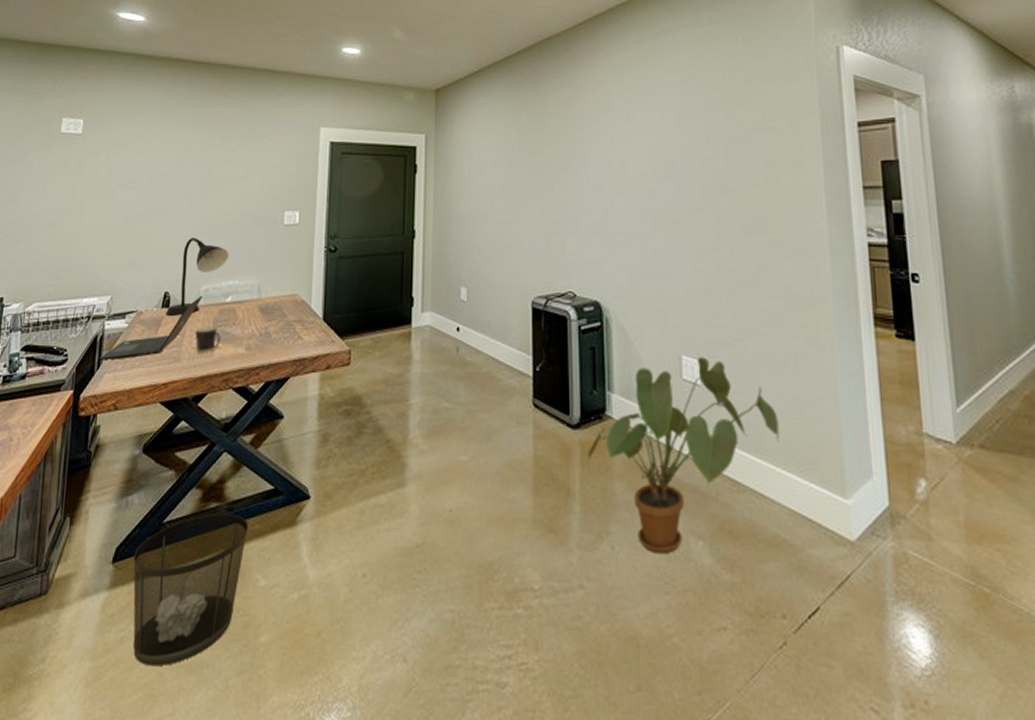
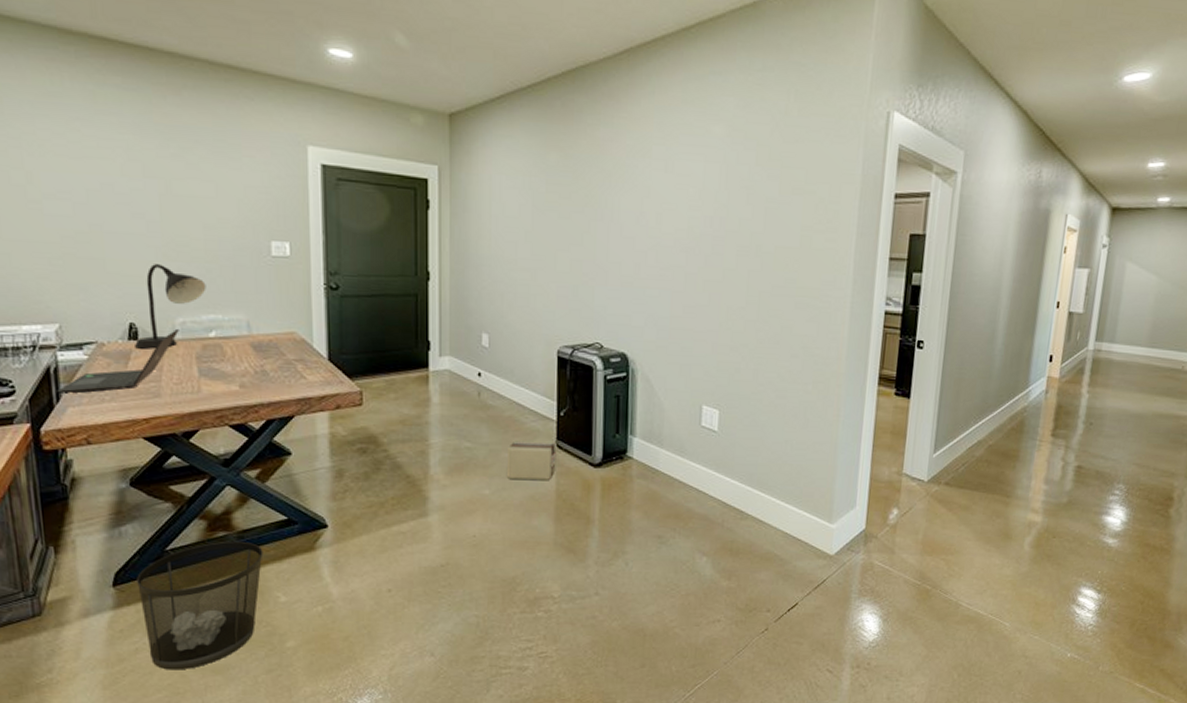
mug: present [195,327,221,353] -> none [175,362,208,389]
box: none [483,399,533,444] -> present [506,440,557,480]
house plant: present [587,357,779,553] -> none [607,407,784,567]

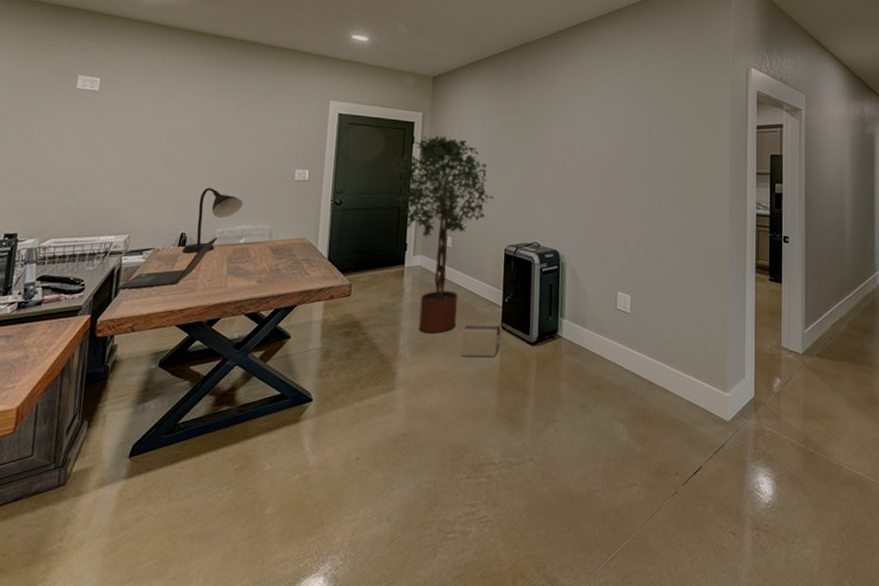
waste bin: present [137,541,263,670] -> none [148,414,257,538]
potted tree: none [397,197,542,452] -> present [389,135,494,334]

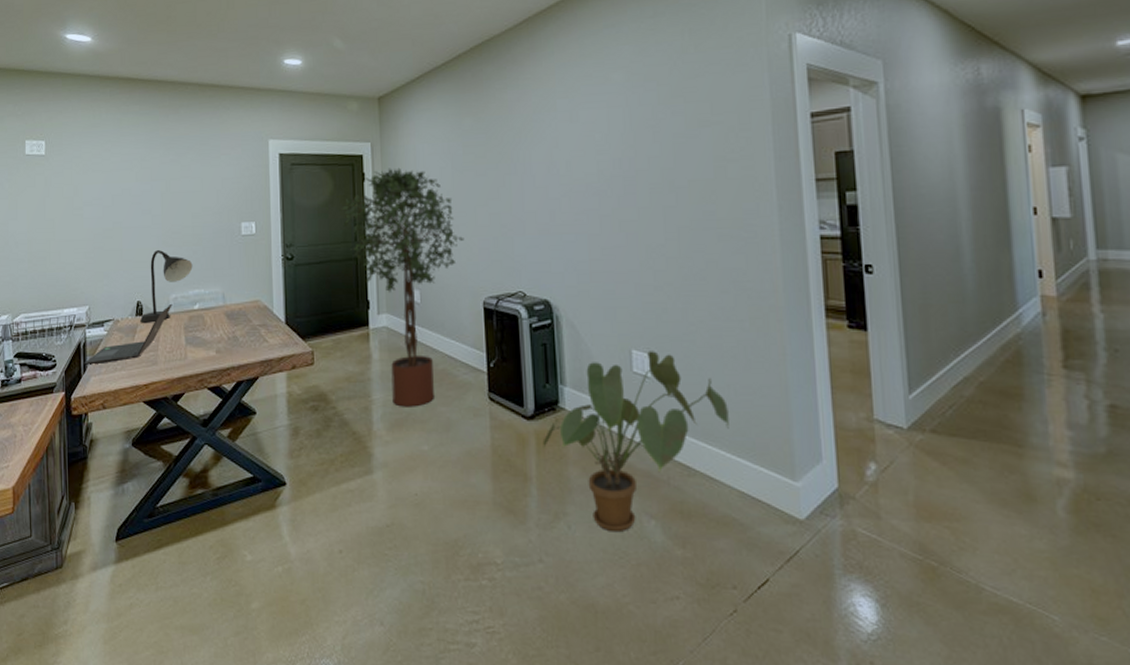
box: present [460,323,502,357] -> none [442,394,490,434]
house plant: none [541,293,684,434] -> present [542,351,729,531]

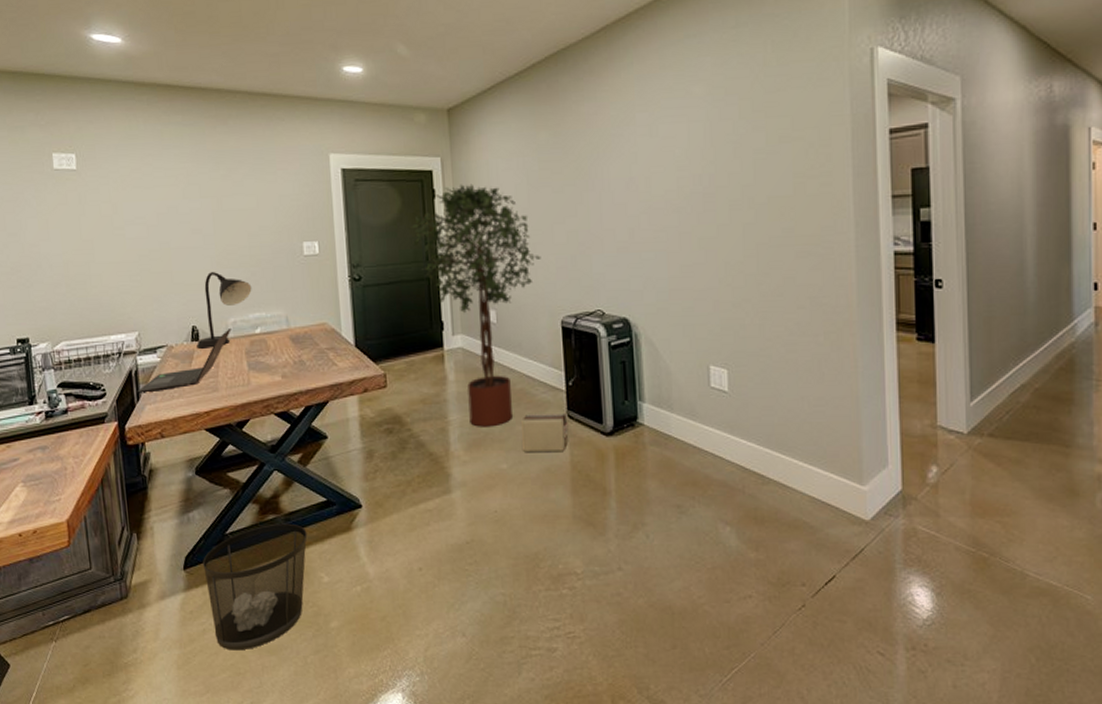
waste bin: none [134,498,233,628] -> present [203,523,308,651]
box: none [442,394,490,434] -> present [521,412,569,452]
house plant: present [542,351,729,531] -> none [621,366,802,538]

